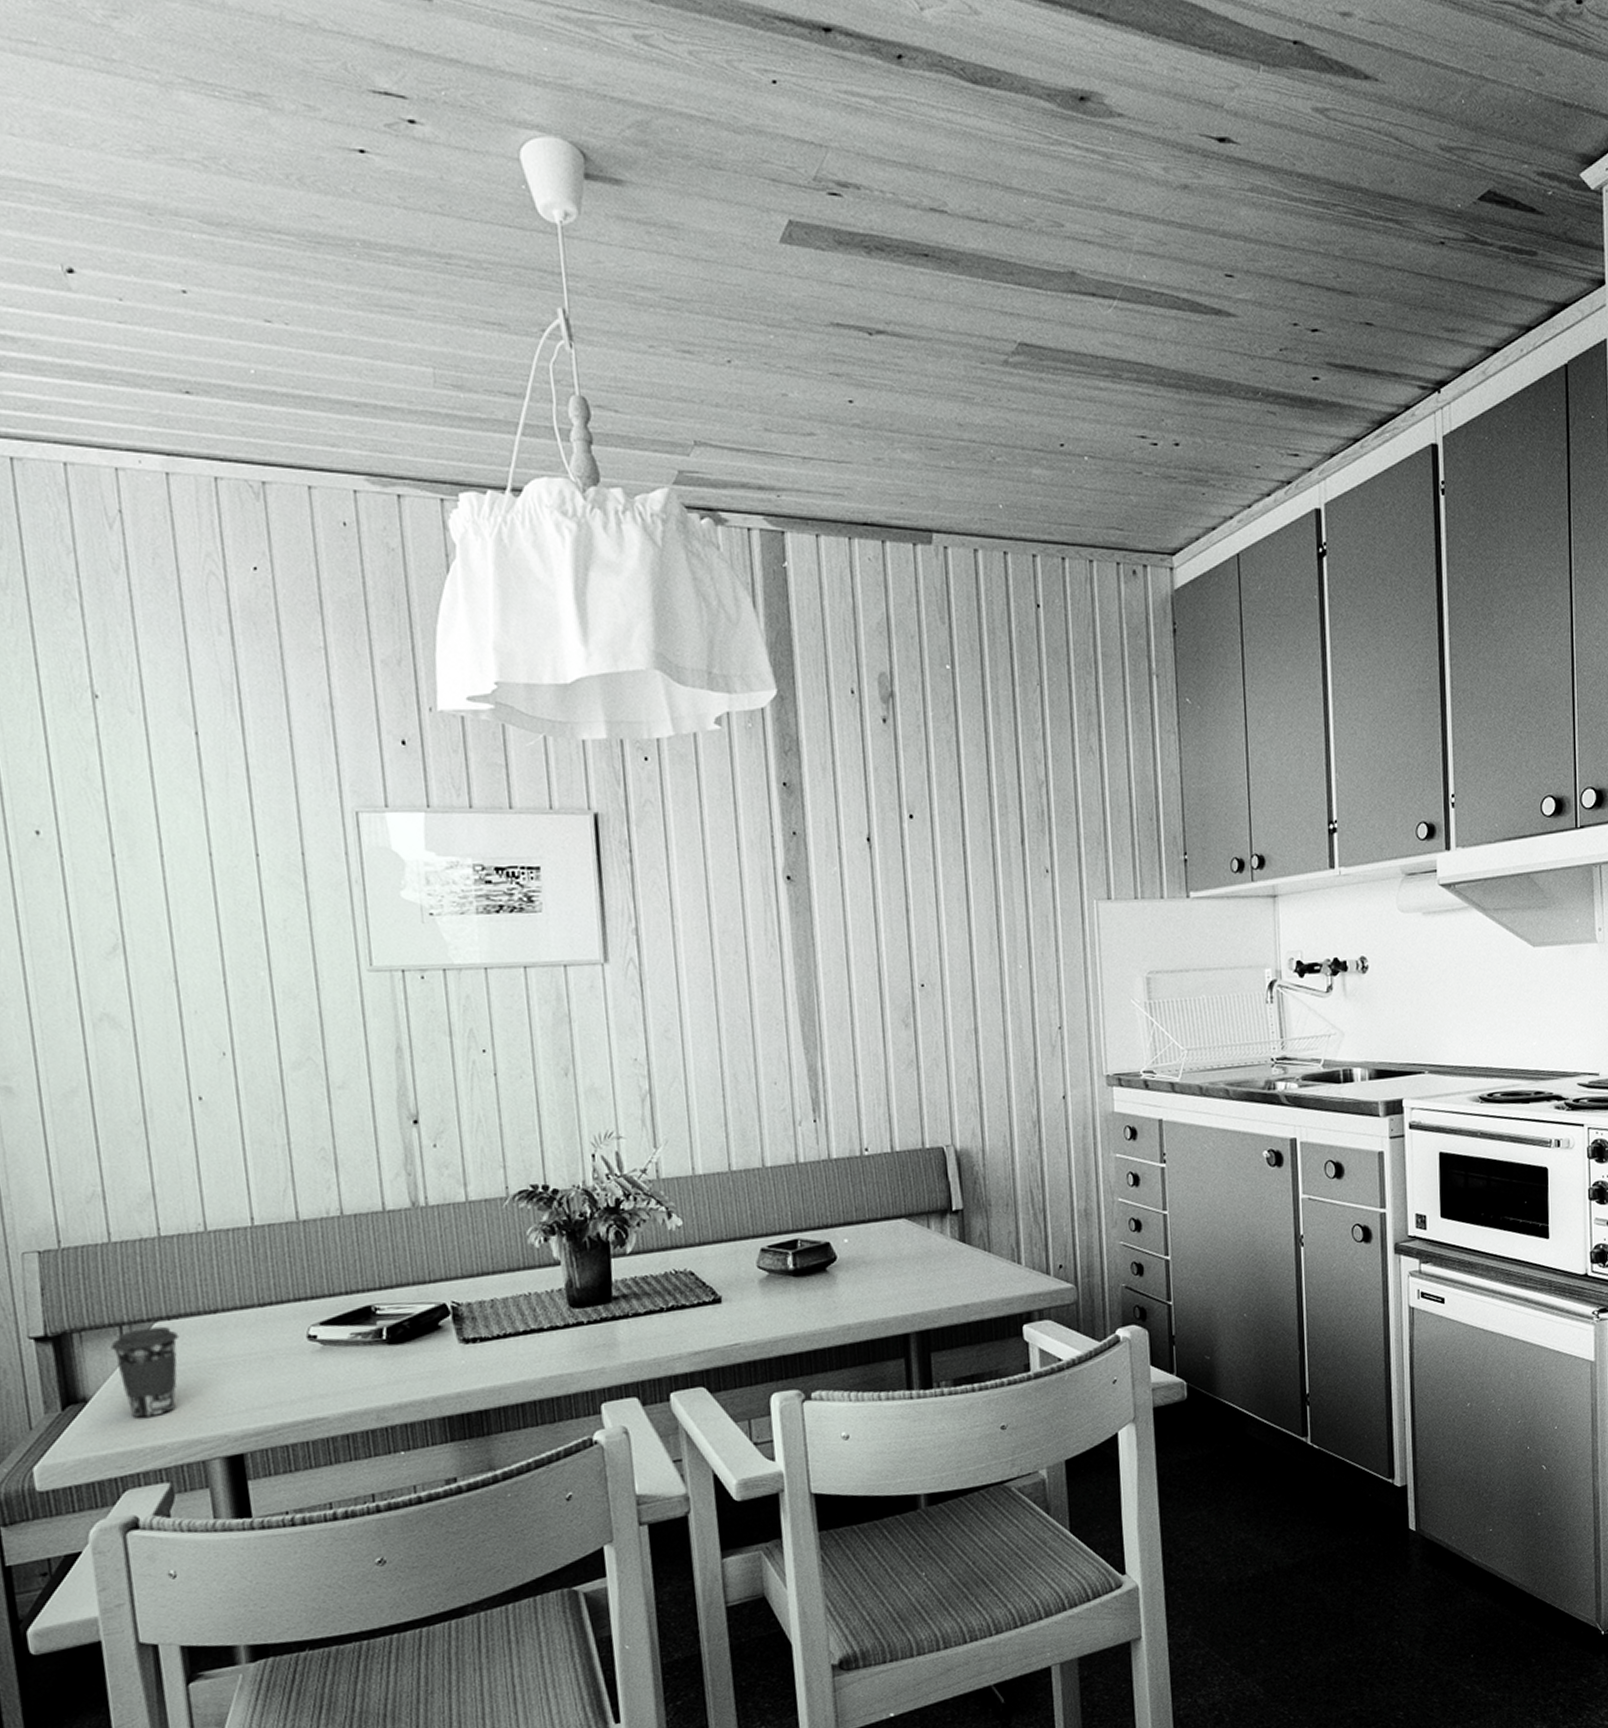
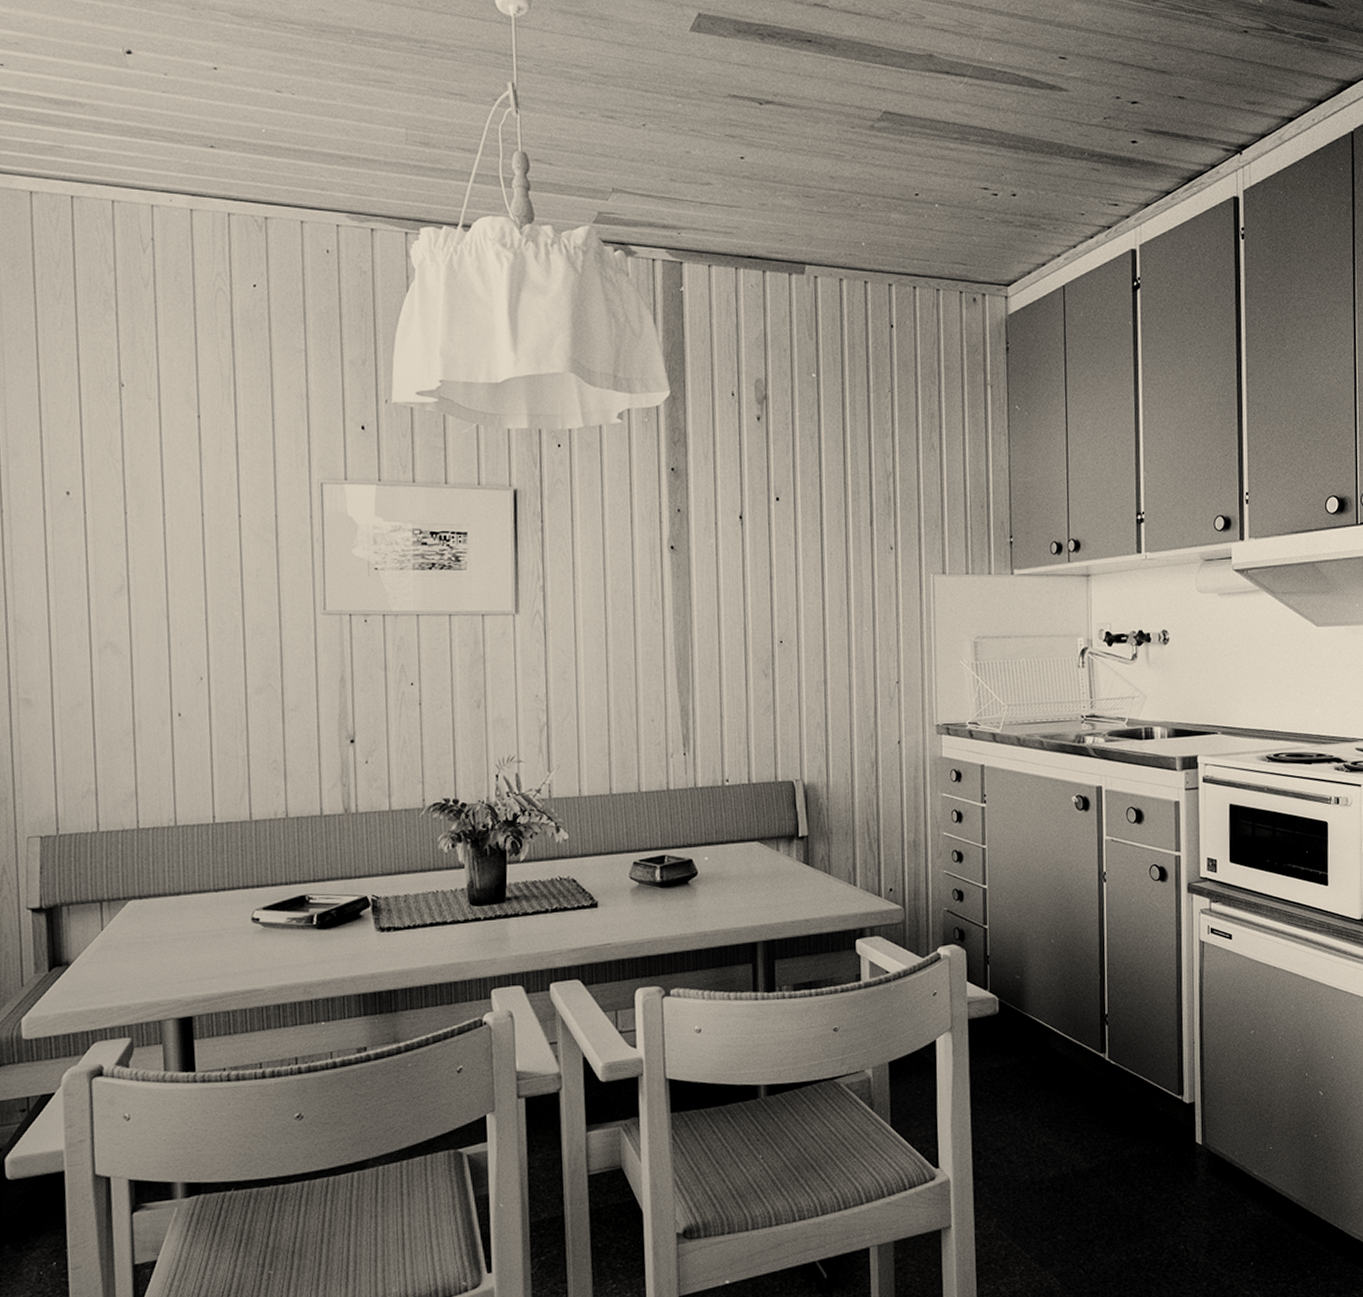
coffee cup: present [110,1326,180,1418] -> none [92,904,148,981]

